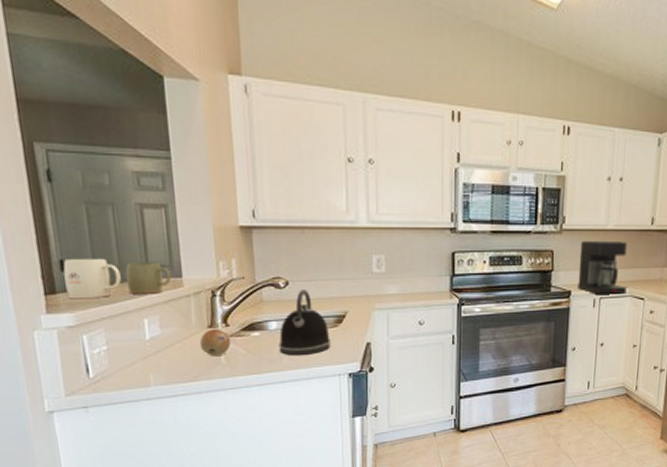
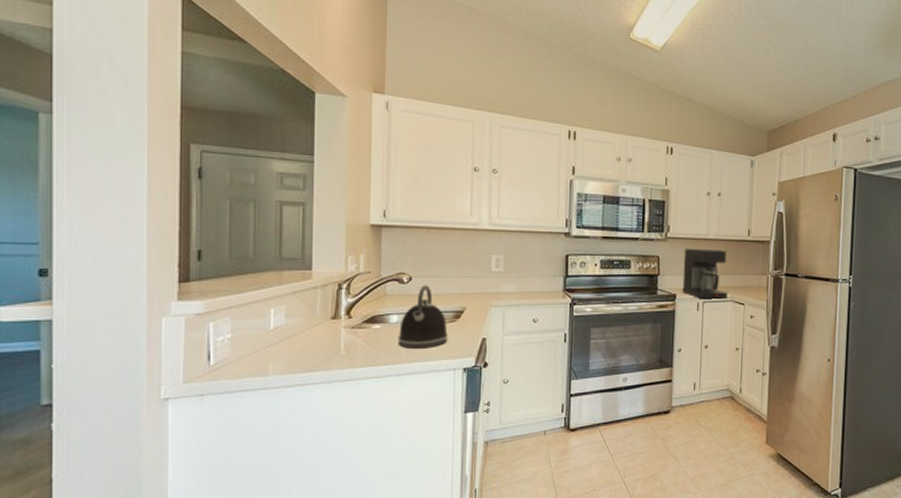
mug: present [63,258,121,299] -> none [200,249,254,288]
mug: present [125,262,171,294] -> none [258,254,301,285]
fruit: present [199,328,231,357] -> none [321,320,352,348]

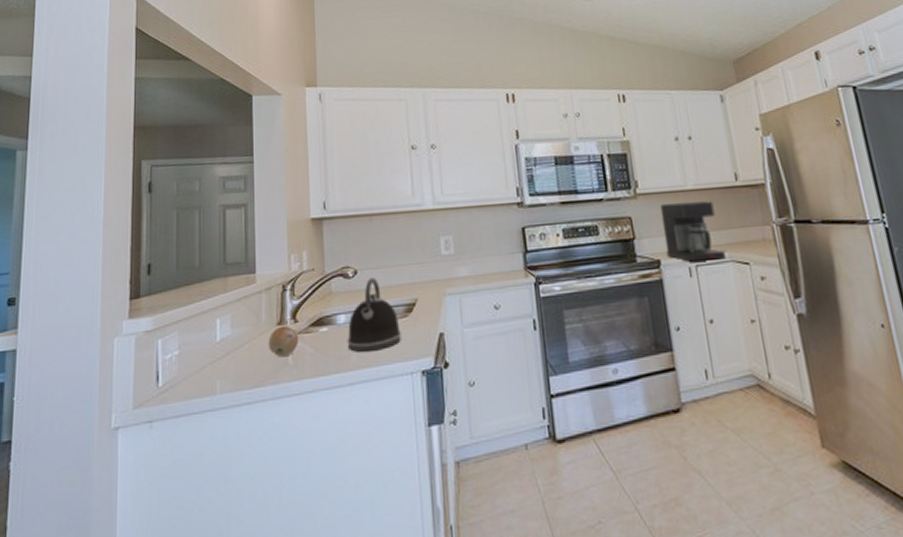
fruit: none [321,320,352,348] -> present [268,325,299,357]

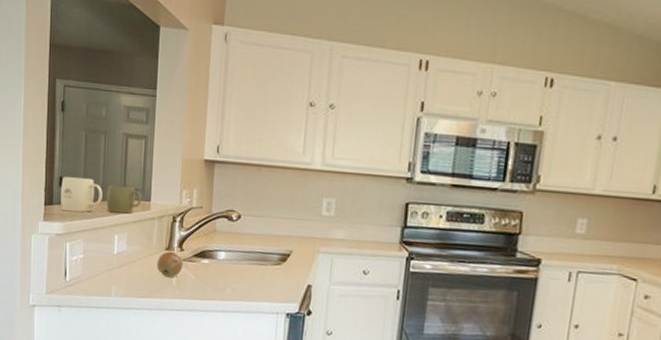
mug: none [149,259,199,303] -> present [60,177,103,213]
mug: none [204,260,245,294] -> present [106,184,142,214]
kettle: present [347,278,401,352] -> none [224,224,273,289]
coffee maker: present [660,201,726,262] -> none [550,205,619,271]

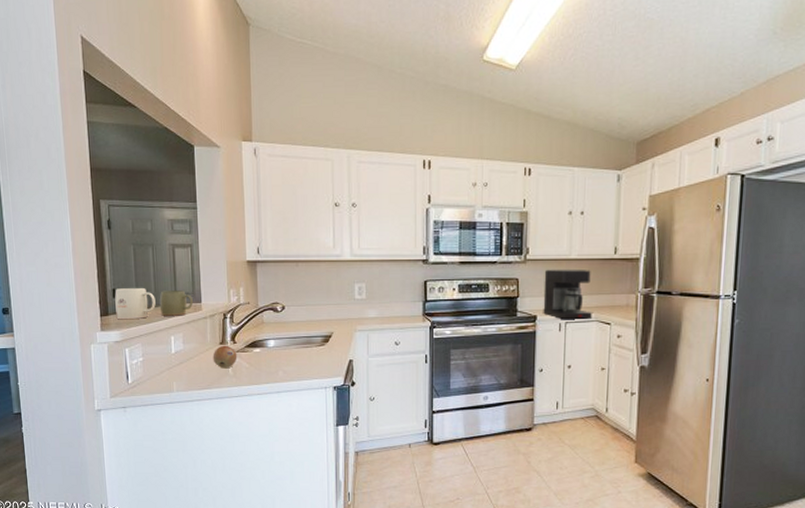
coffee maker: none [550,205,619,271] -> present [543,269,592,319]

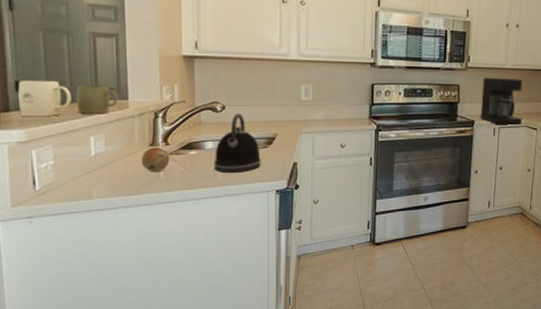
kettle: none [275,313,318,369] -> present [213,113,261,172]

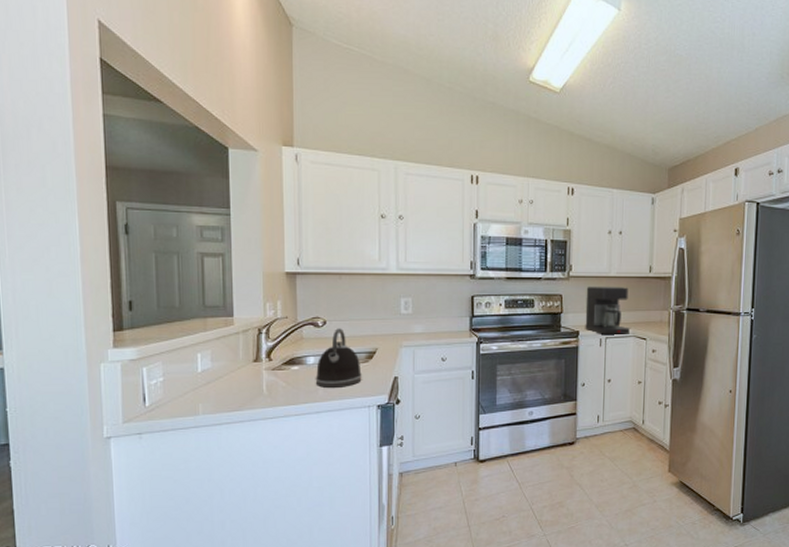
mug: present [18,80,71,117] -> none [131,299,180,335]
mug: present [76,85,118,114] -> none [184,303,223,331]
fruit: present [141,147,170,173] -> none [245,362,273,388]

